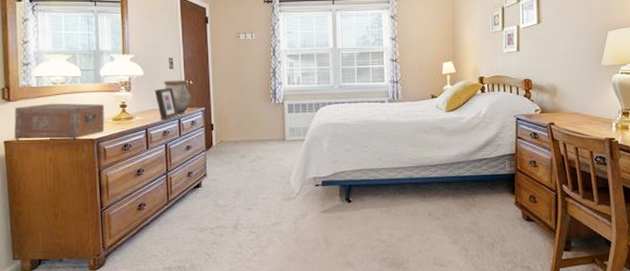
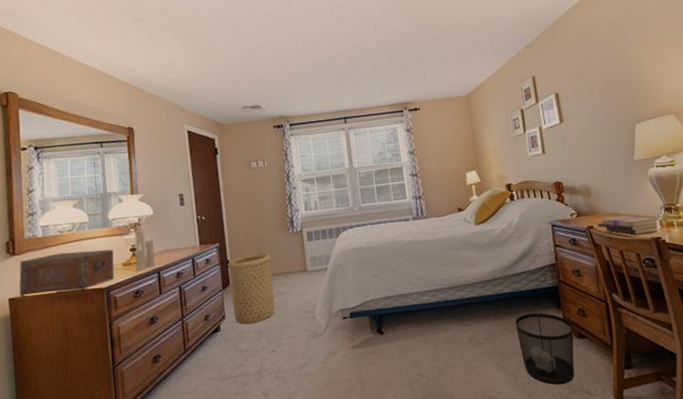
candle: none [124,84,144,127] -> present [134,226,156,272]
picture frame: present [154,87,179,120] -> none [165,224,192,261]
vase: present [163,80,192,114] -> none [174,215,205,253]
laundry basket: none [211,120,254,184] -> present [227,253,275,325]
waste bin: none [471,195,523,260] -> present [515,312,575,385]
books: none [558,116,614,134] -> present [597,215,658,235]

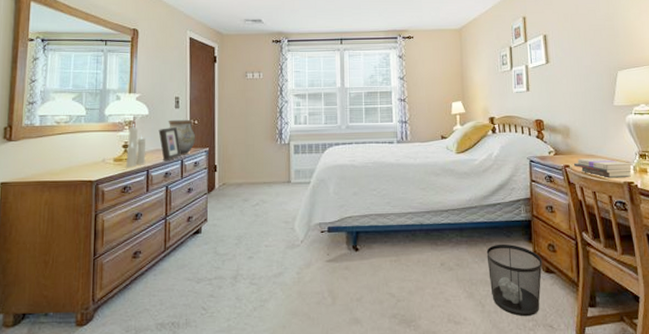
decorative box: present [19,249,115,296] -> none [11,143,107,181]
picture frame: none [165,224,192,261] -> present [158,126,182,161]
vase: none [174,215,205,253] -> present [168,119,196,155]
laundry basket: present [227,253,275,325] -> none [214,161,258,229]

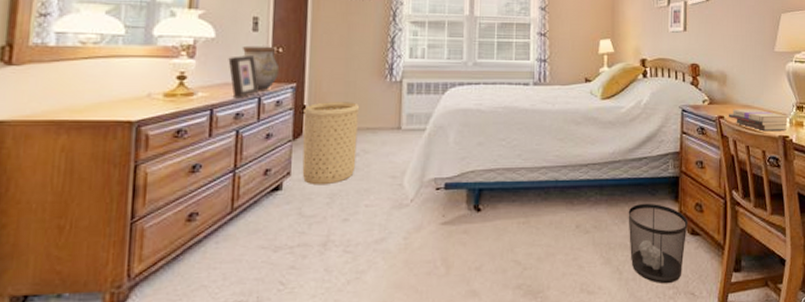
candle: present [125,124,146,168] -> none [179,49,210,106]
laundry basket: none [214,161,258,229] -> present [302,102,360,185]

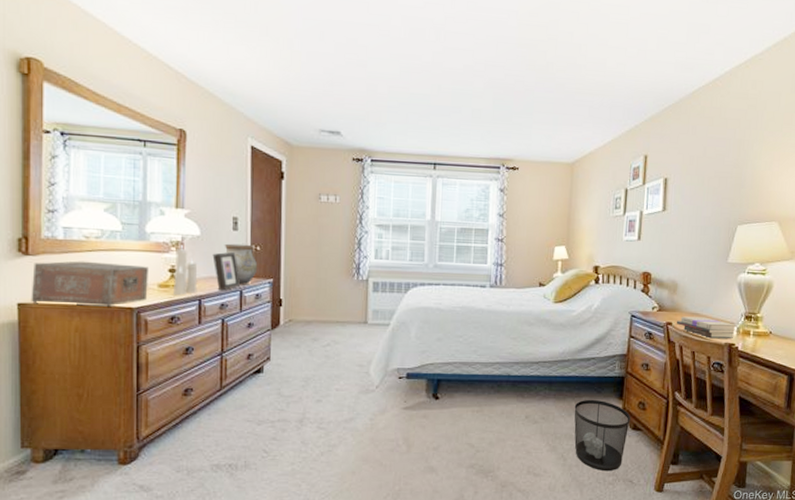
decorative box: none [10,70,155,121] -> present [31,261,150,307]
candle: none [179,49,210,106] -> present [172,245,198,296]
laundry basket: present [302,102,360,185] -> none [279,296,330,370]

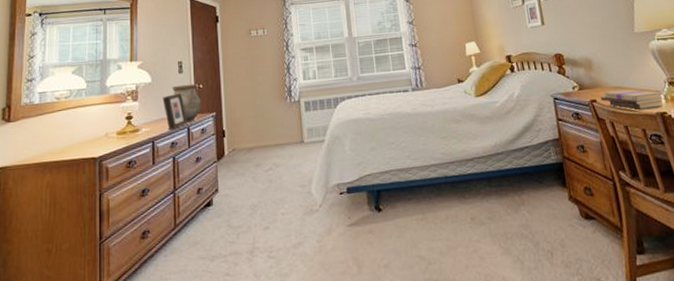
decorative box: present [31,261,150,307] -> none [10,117,110,165]
candle: present [172,245,198,296] -> none [129,93,151,141]
waste bin: present [574,399,630,472] -> none [518,190,584,271]

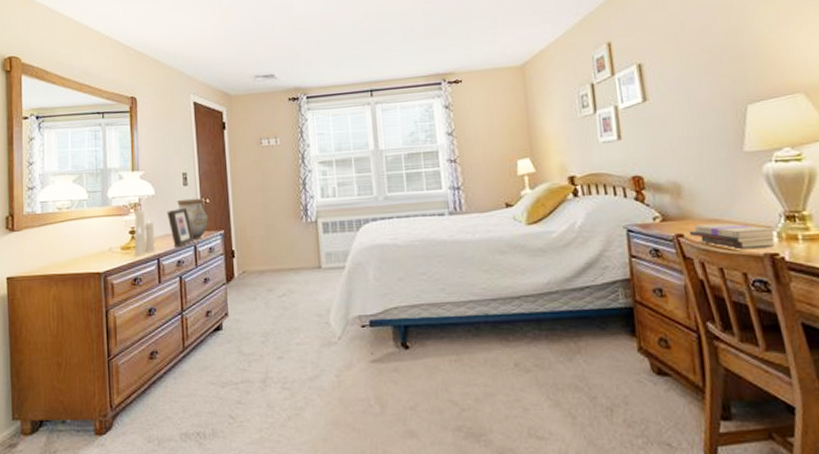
candle: none [129,93,151,141] -> present [133,206,156,257]

